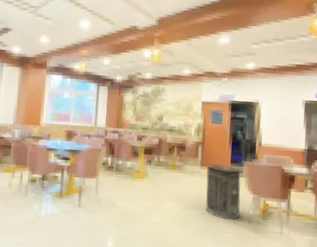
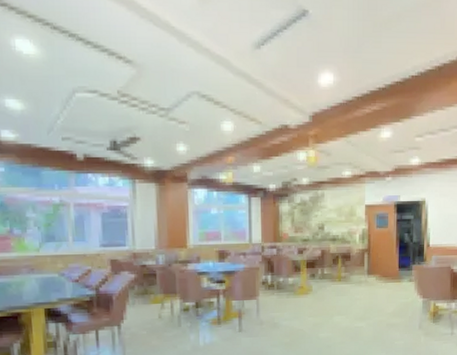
trash can: present [206,164,243,220] -> none [374,270,412,327]

